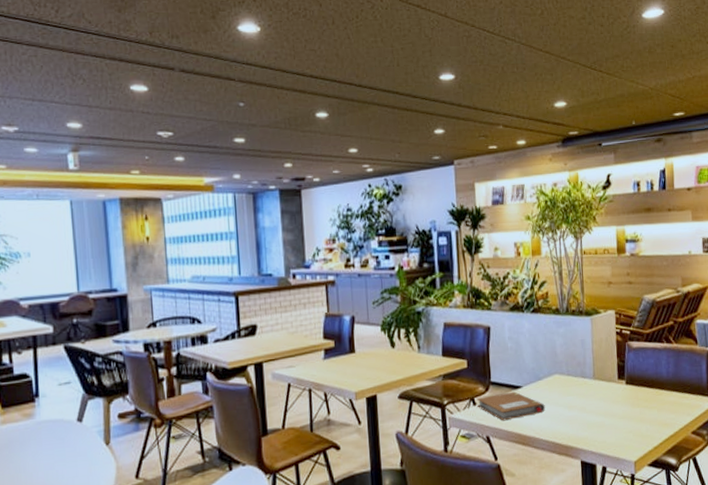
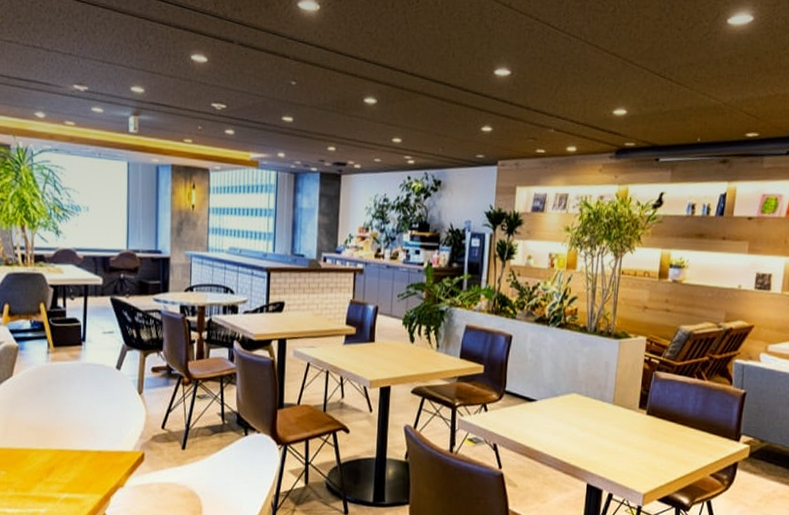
notebook: present [477,391,545,420] -> none [489,403,558,431]

